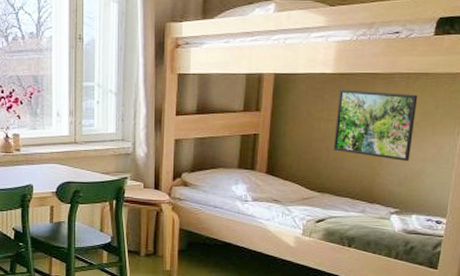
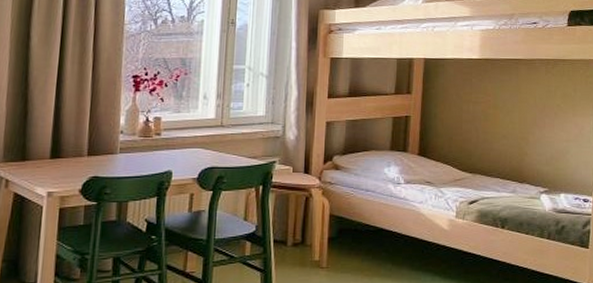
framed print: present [333,89,418,162] -> none [482,73,557,142]

